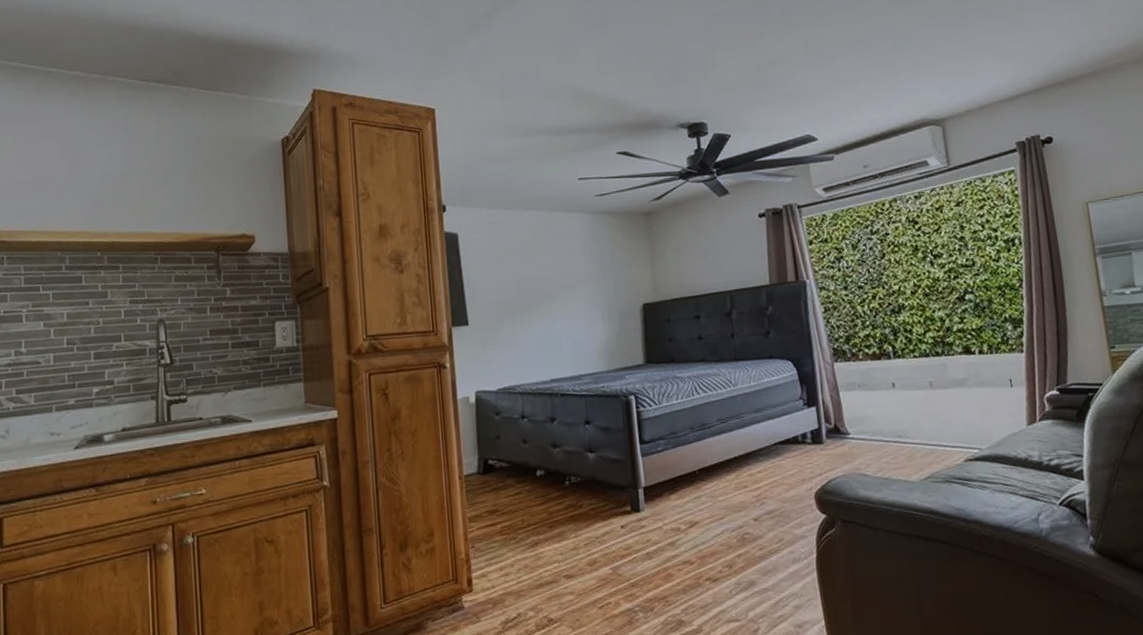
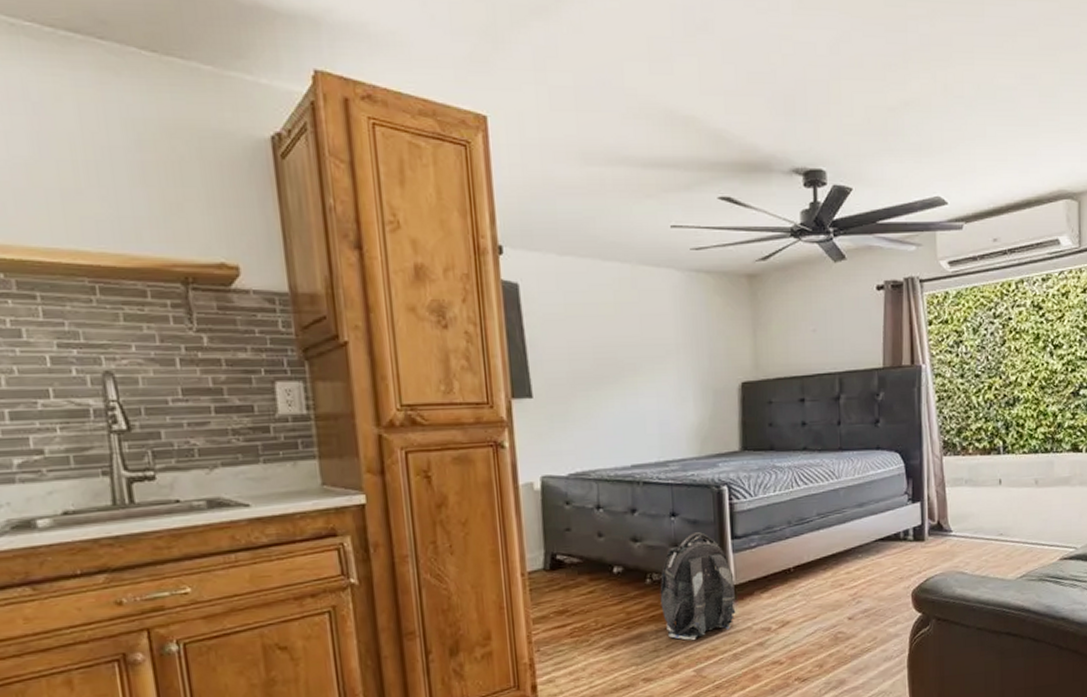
backpack: none [577,438,647,539] -> present [660,532,736,640]

